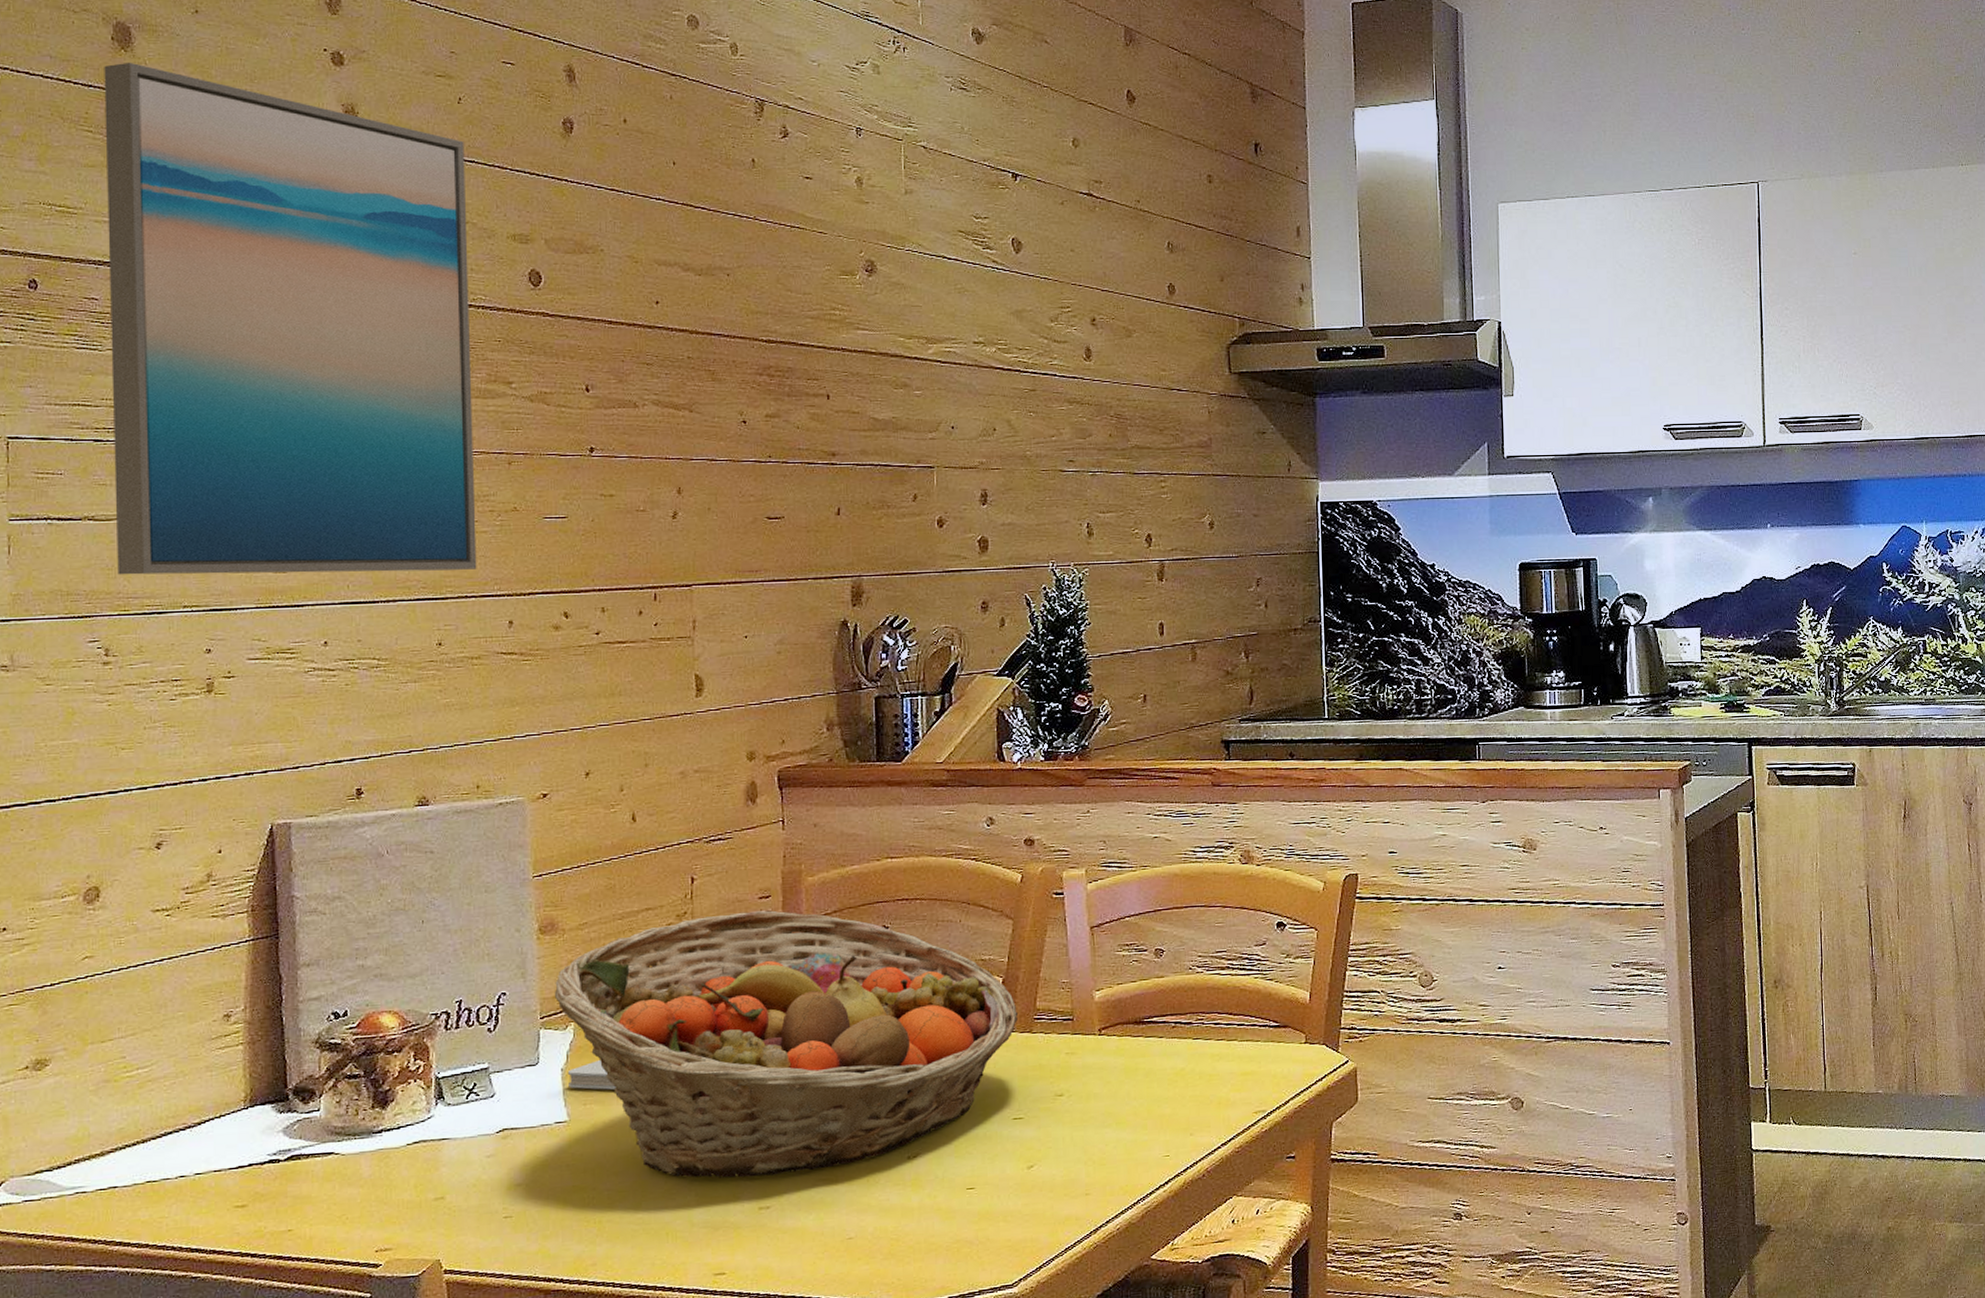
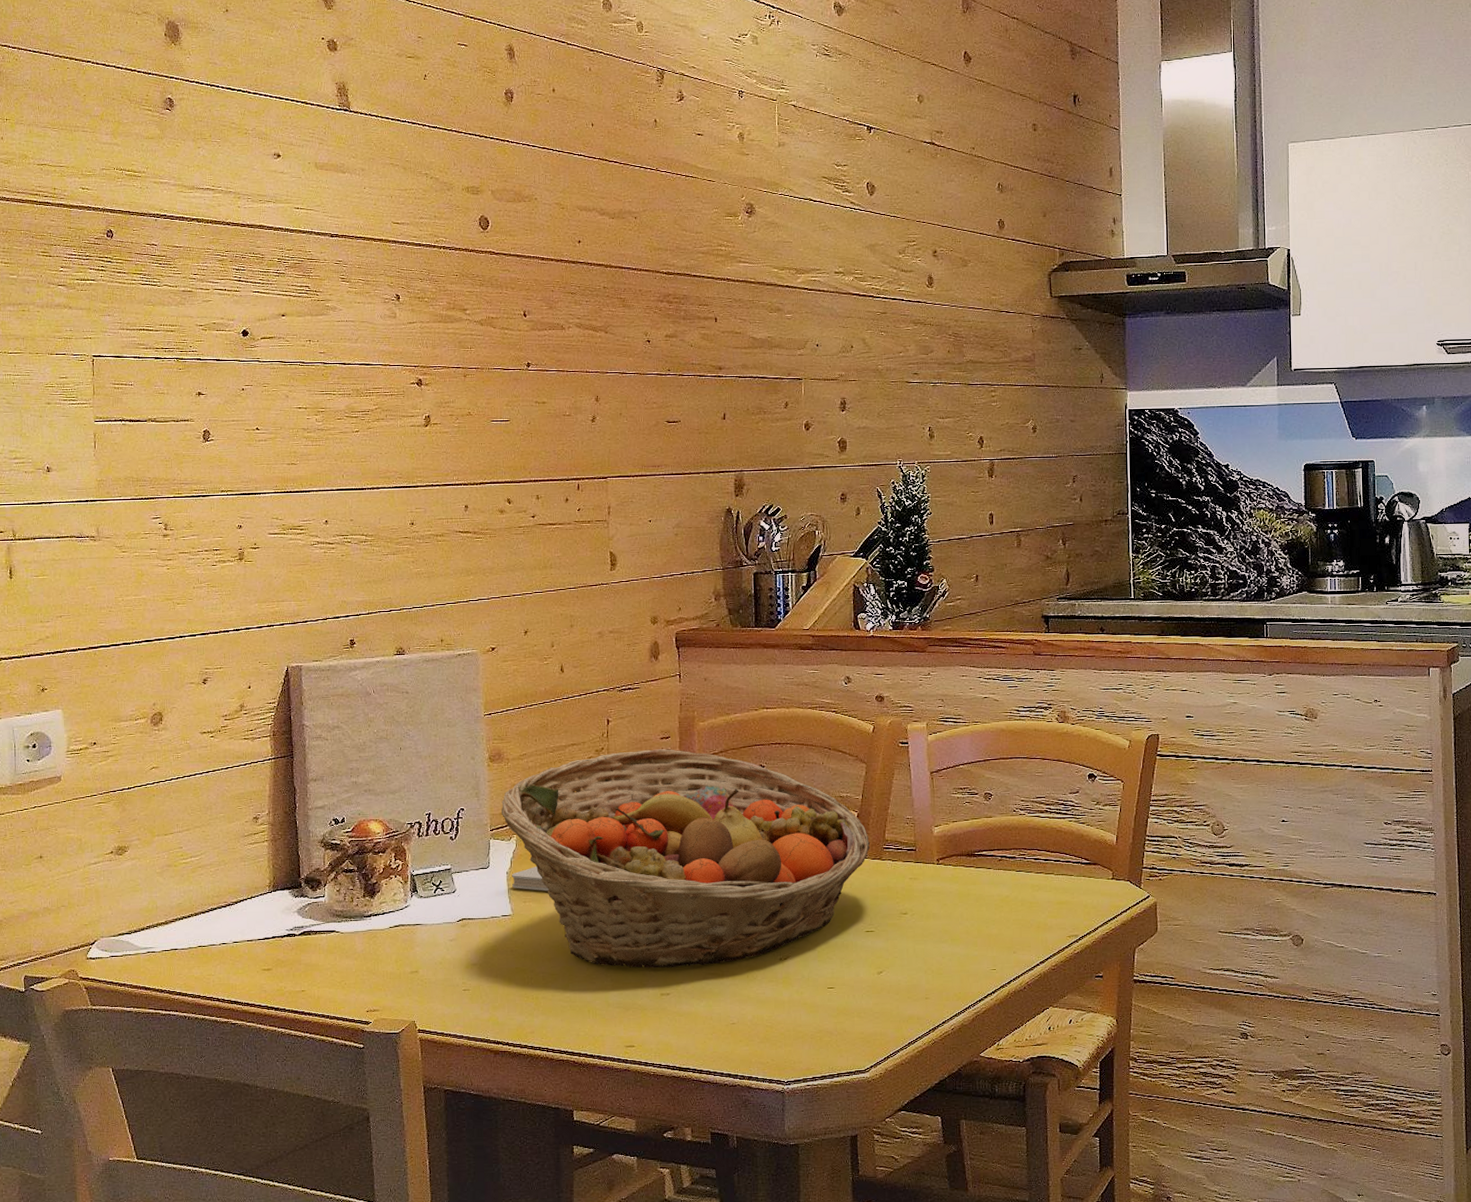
wall art: present [104,62,477,575] -> none [159,53,440,466]

